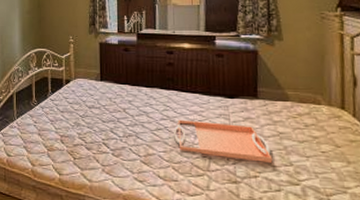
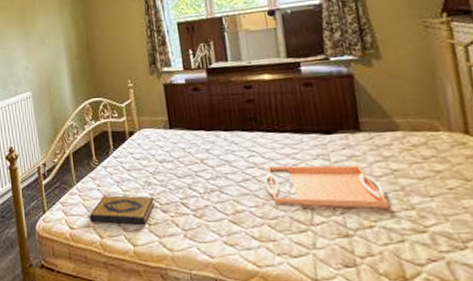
hardback book: none [25,131,81,158] -> present [90,195,155,225]

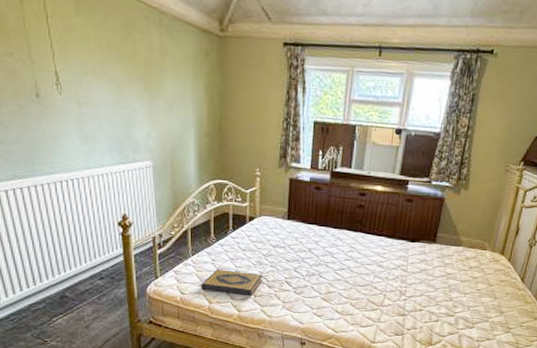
serving tray: present [263,165,390,209] -> none [354,260,438,299]

